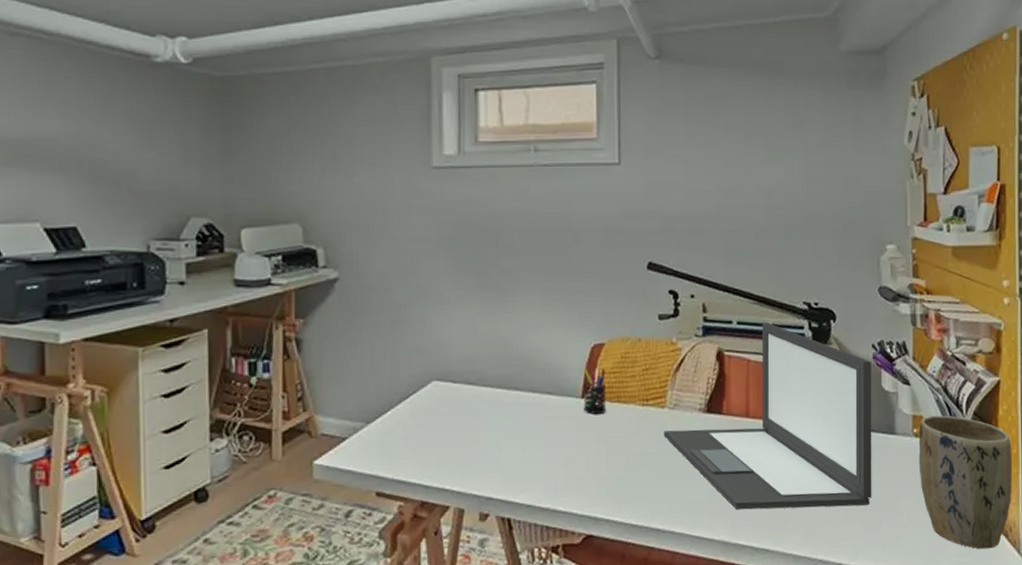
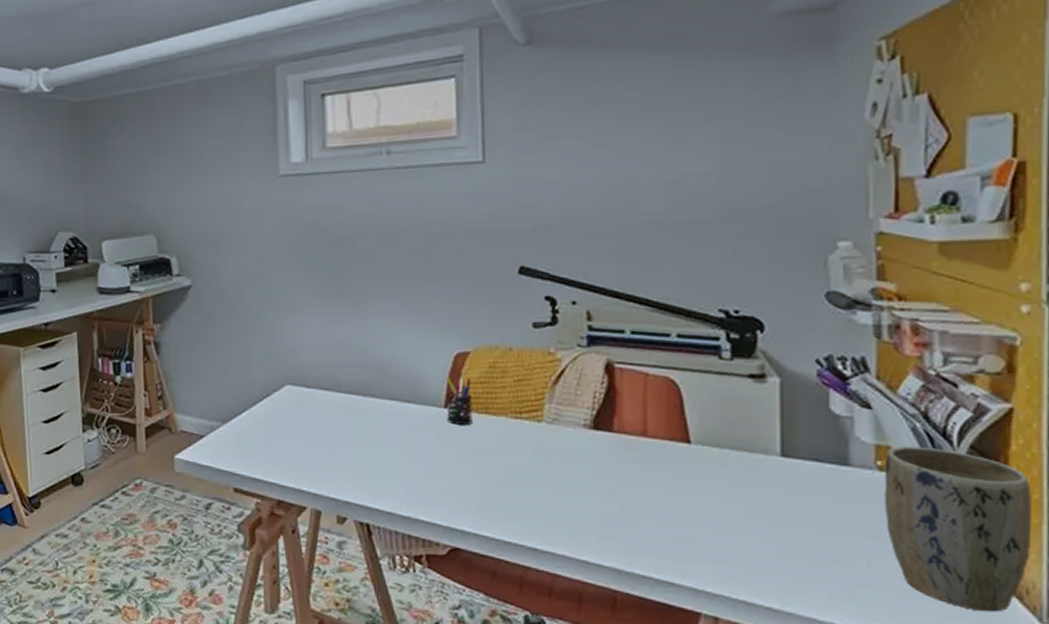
laptop: present [663,322,872,510] -> none [540,332,815,545]

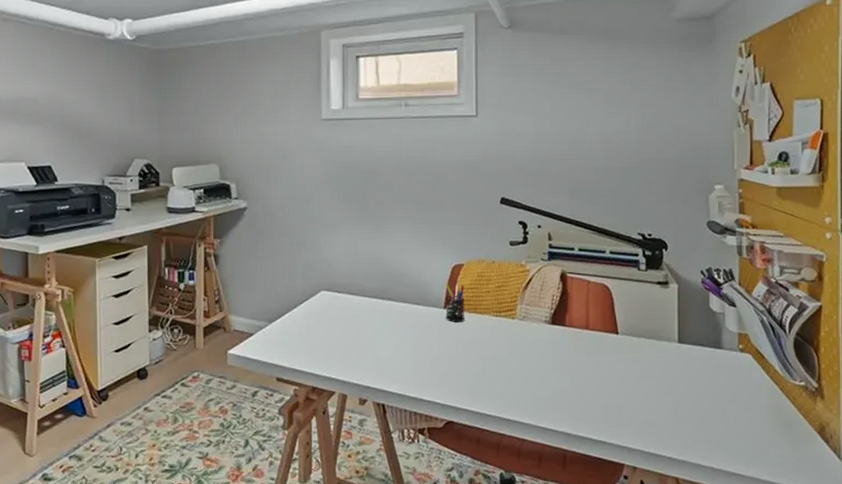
plant pot: present [884,446,1031,612] -> none [744,334,833,453]

